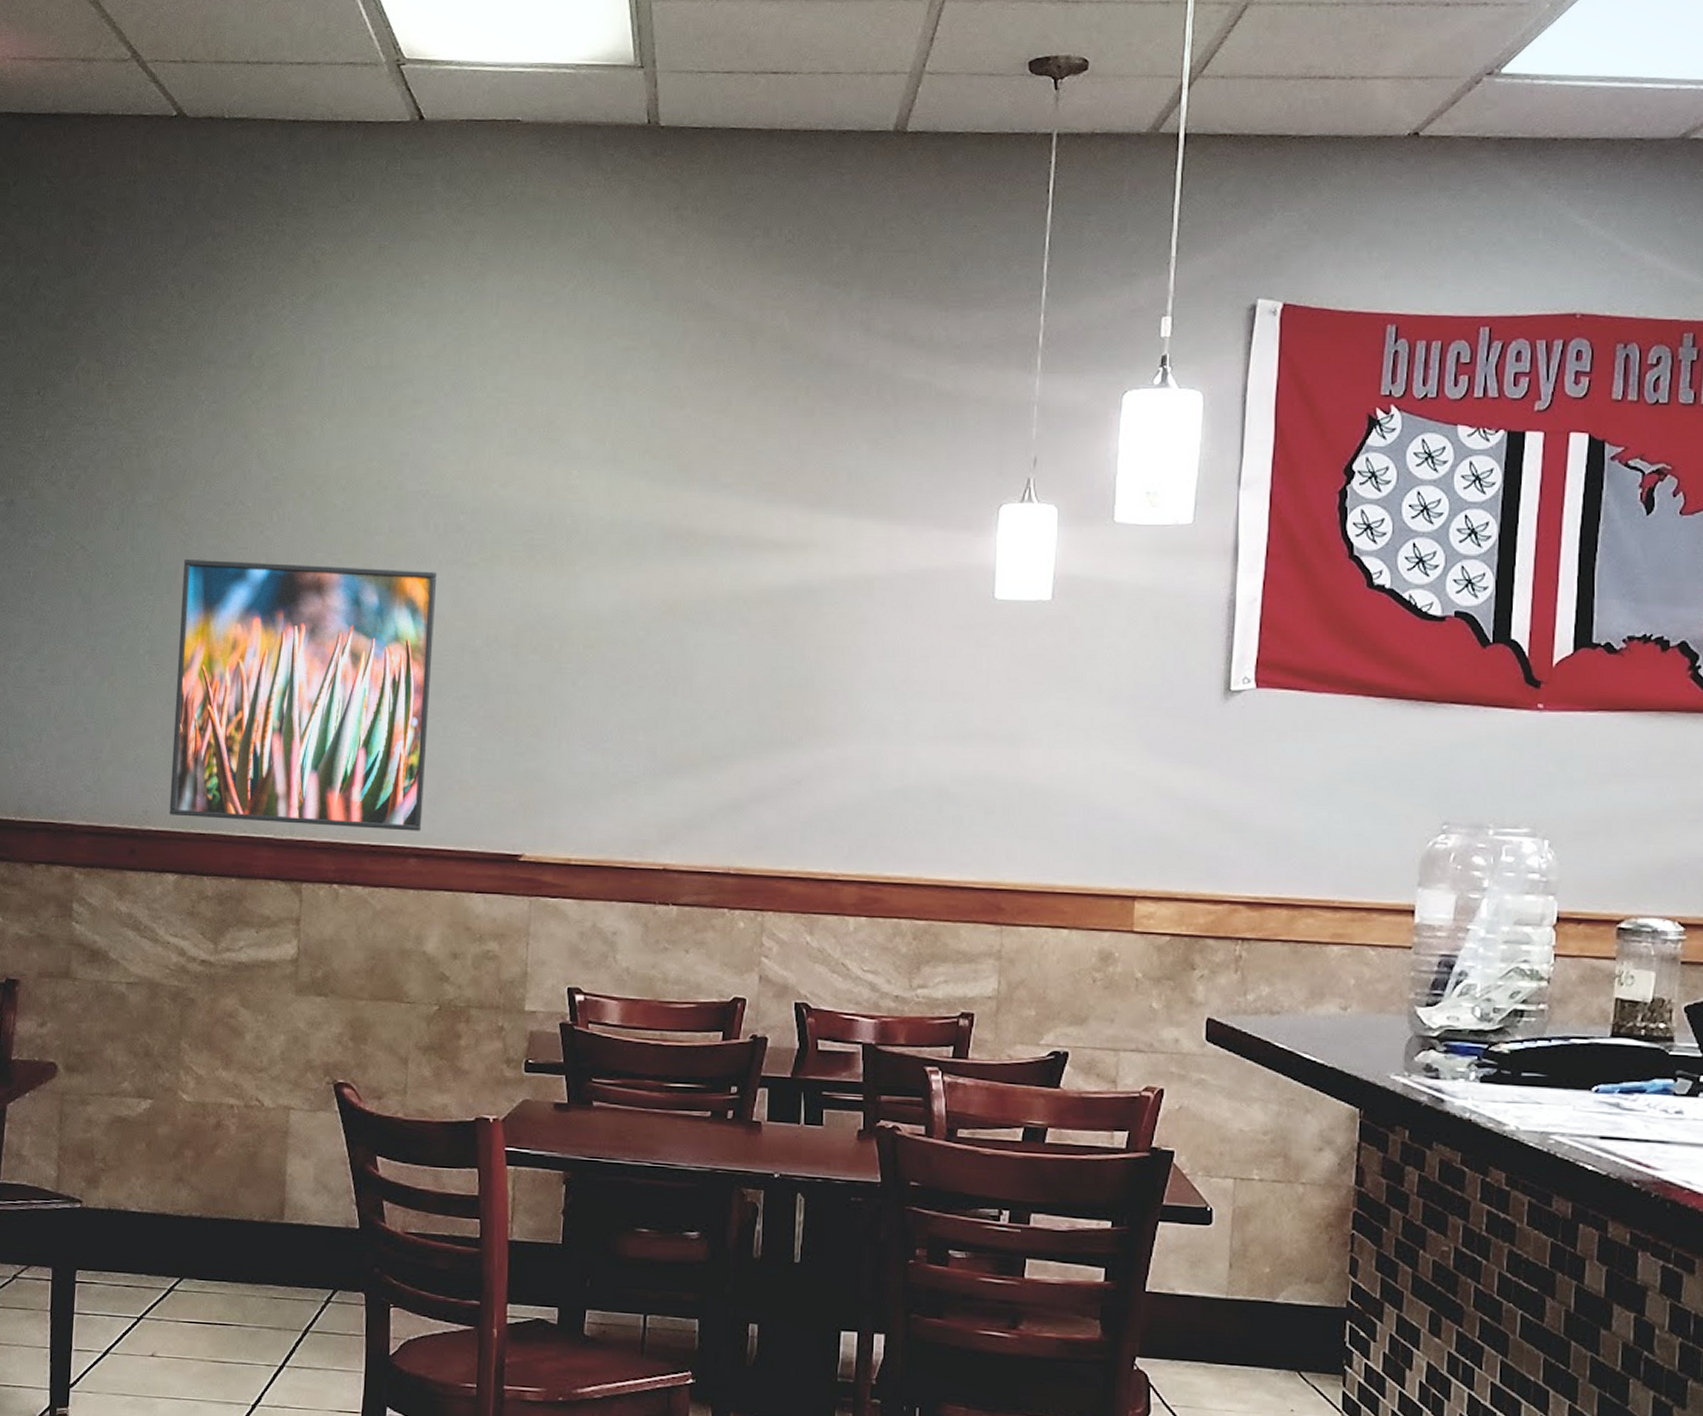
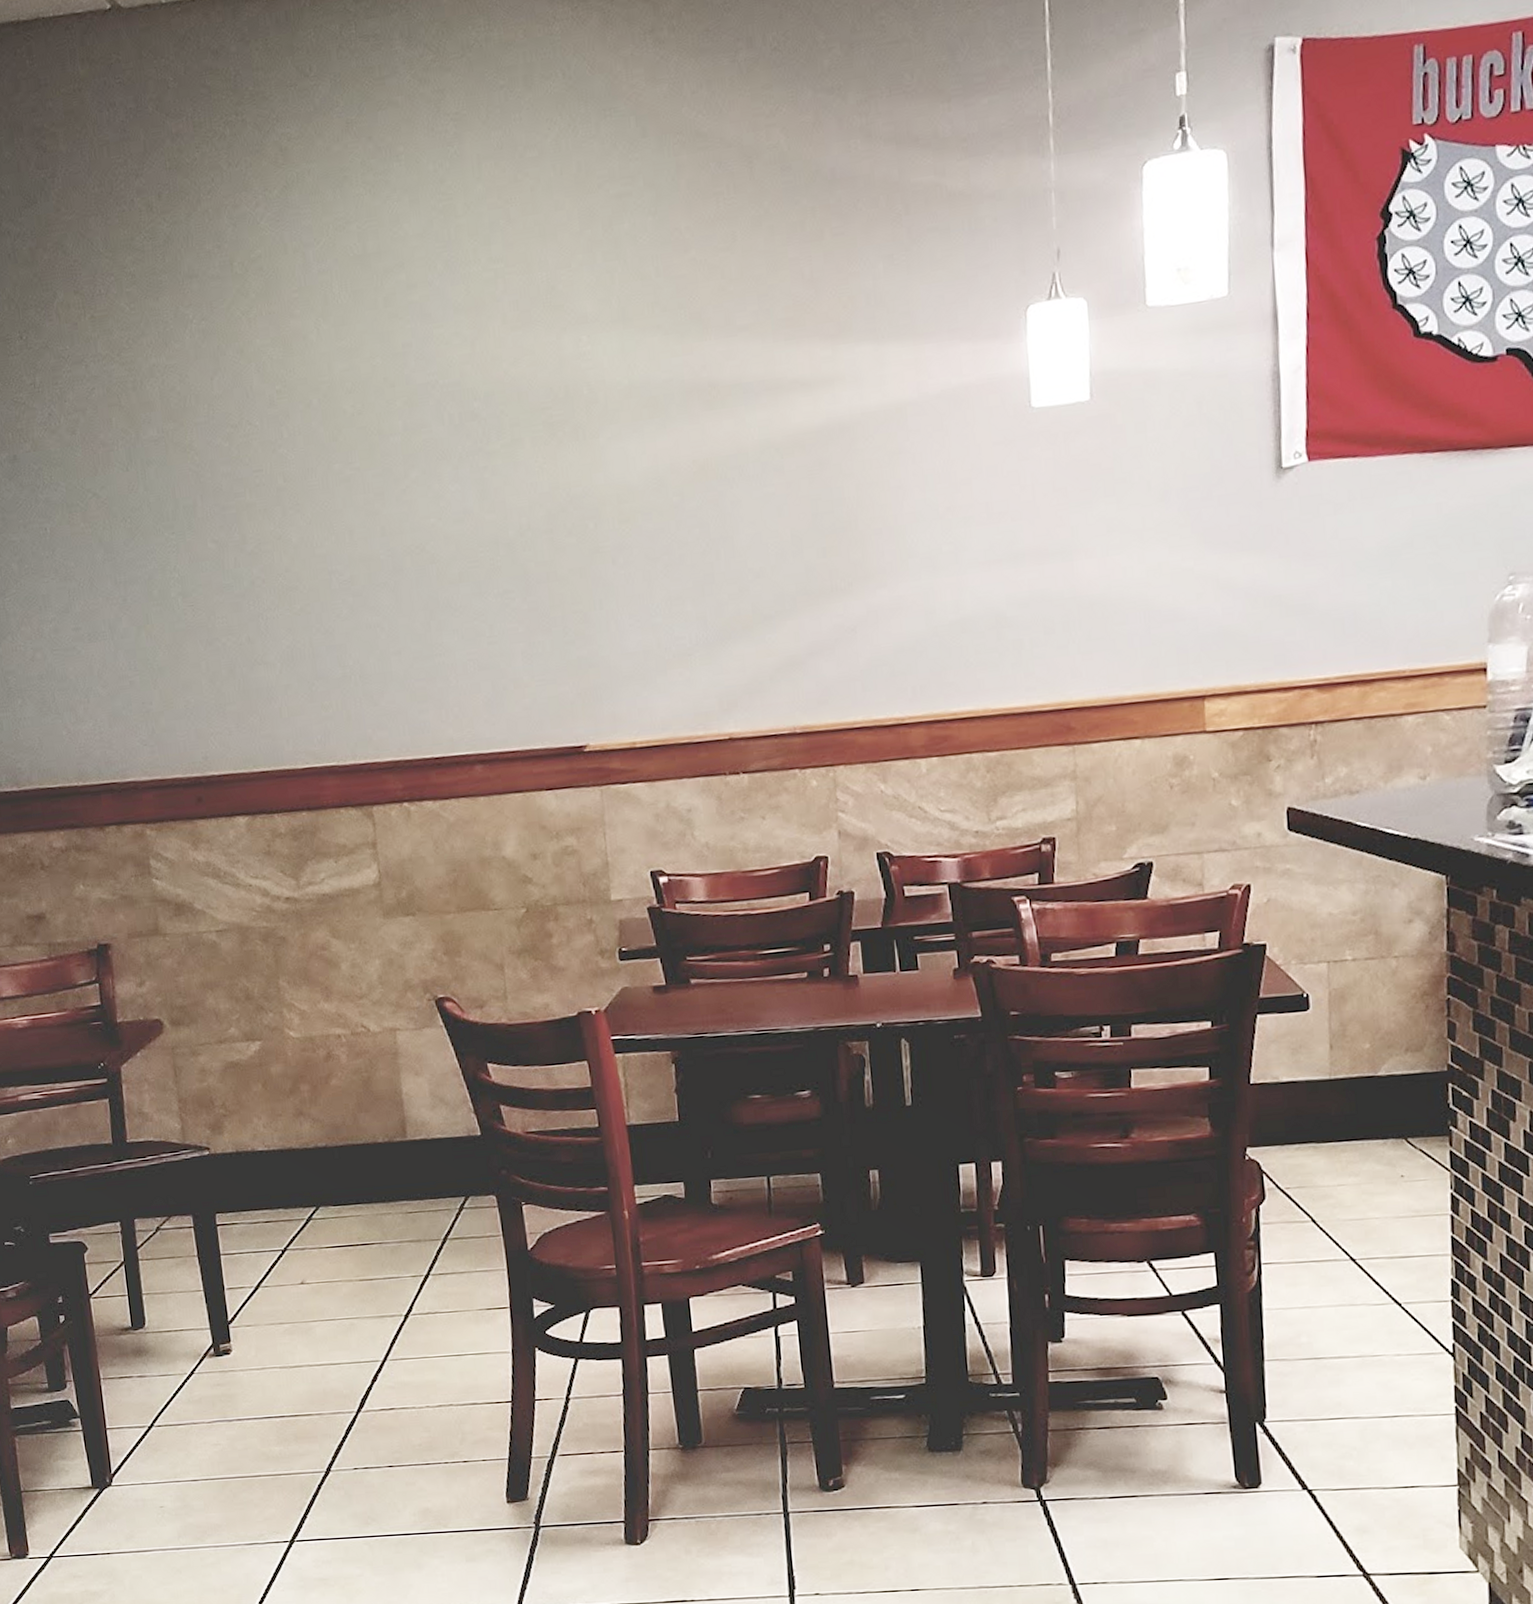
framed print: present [169,558,437,831] -> none [201,466,483,757]

